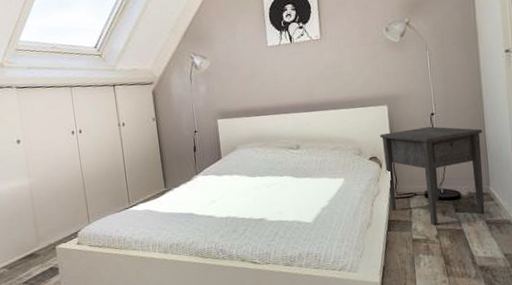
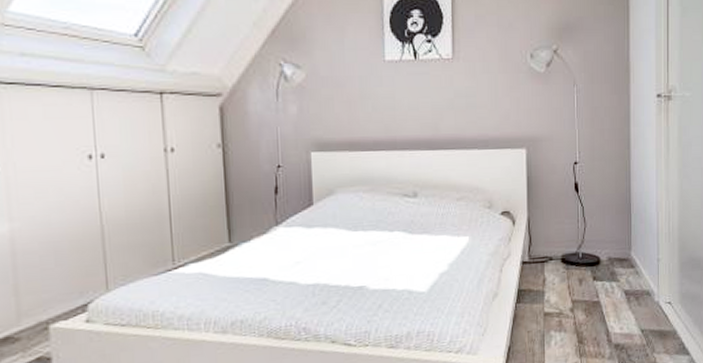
nightstand: present [380,126,485,225] -> none [515,178,627,296]

